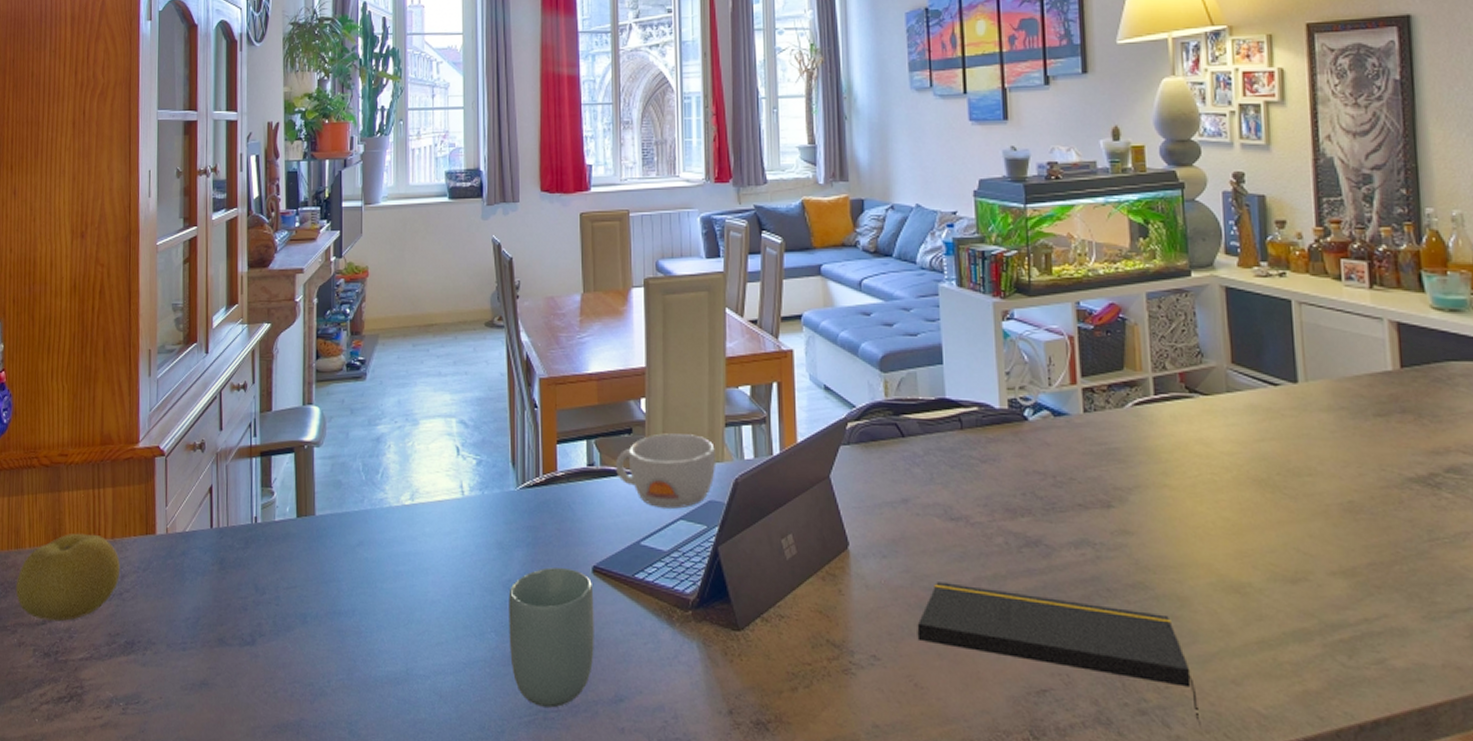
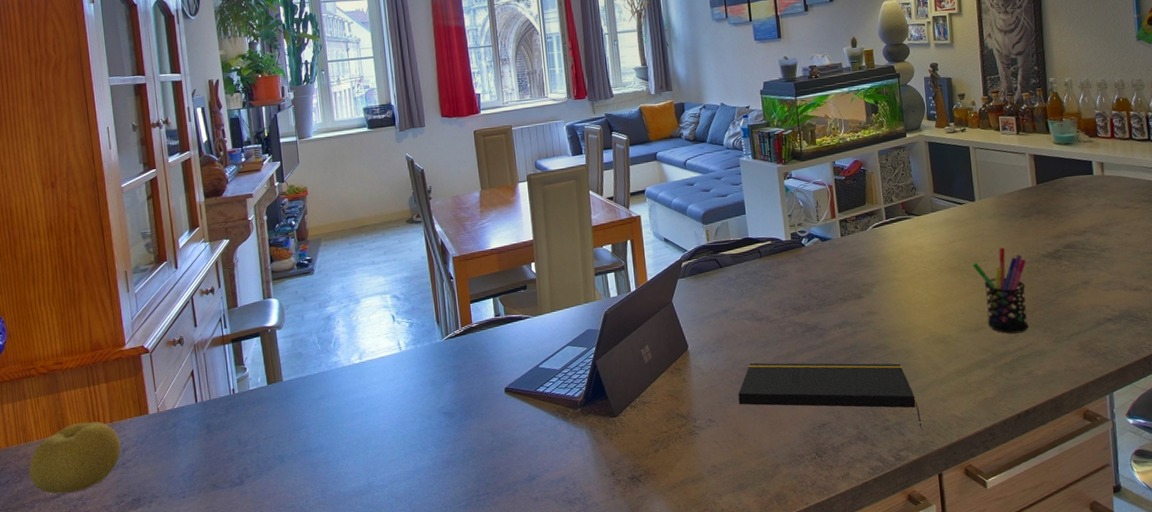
cup: present [508,567,594,708] -> none [442,392,511,493]
bowl: present [615,433,717,509] -> none [515,284,591,340]
pen holder: none [1291,458,1382,596] -> present [973,247,1029,334]

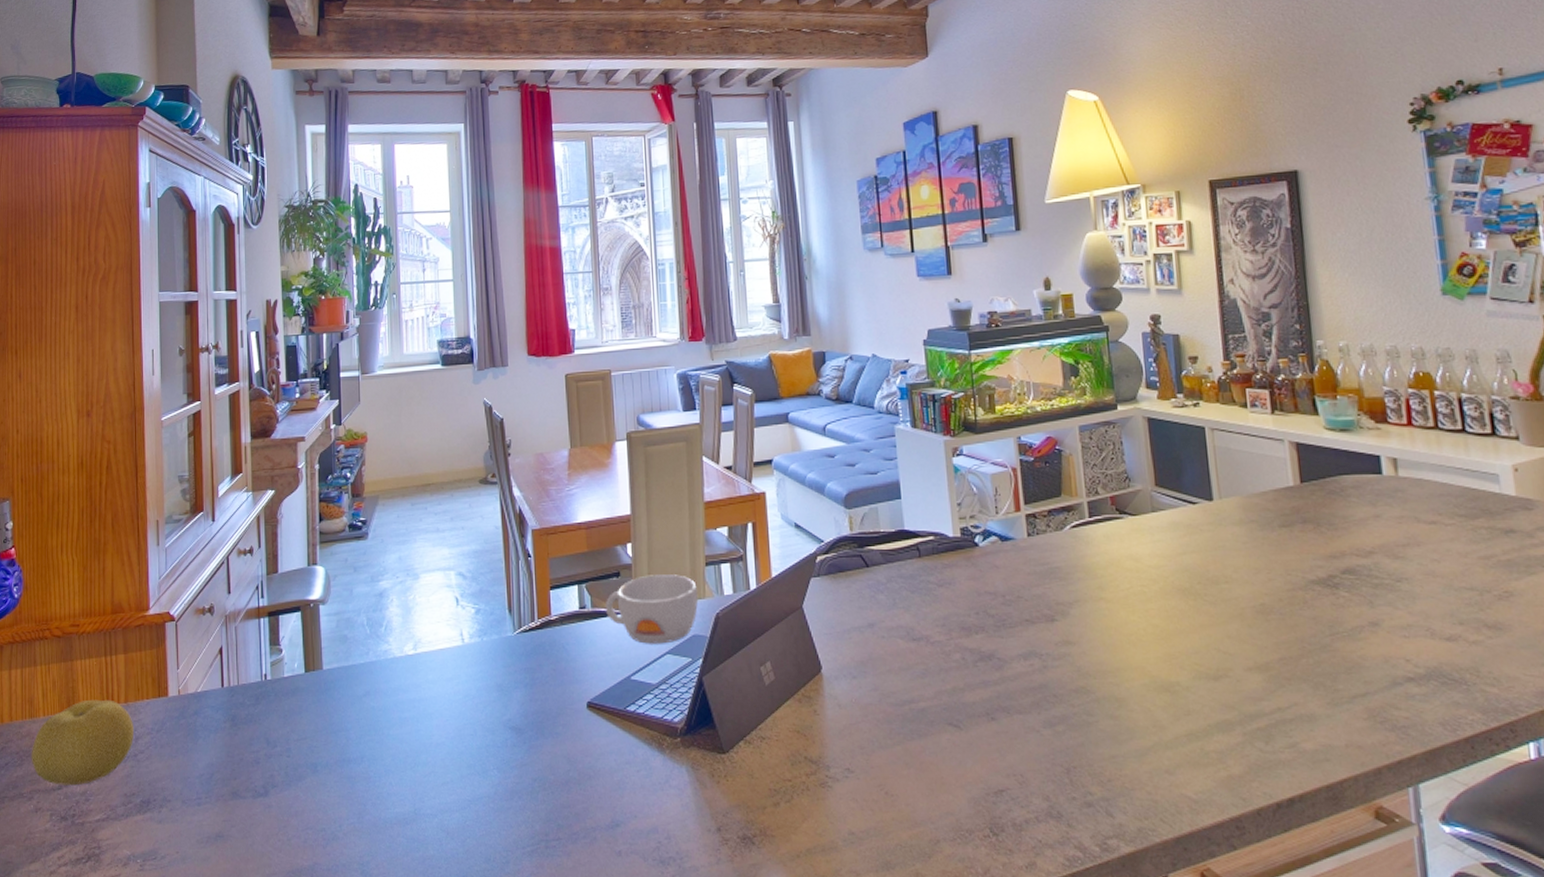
bowl: none [515,284,591,340] -> present [605,575,699,644]
notepad: present [738,362,923,430] -> none [886,698,1140,812]
pen holder: present [973,247,1029,334] -> none [1210,566,1292,687]

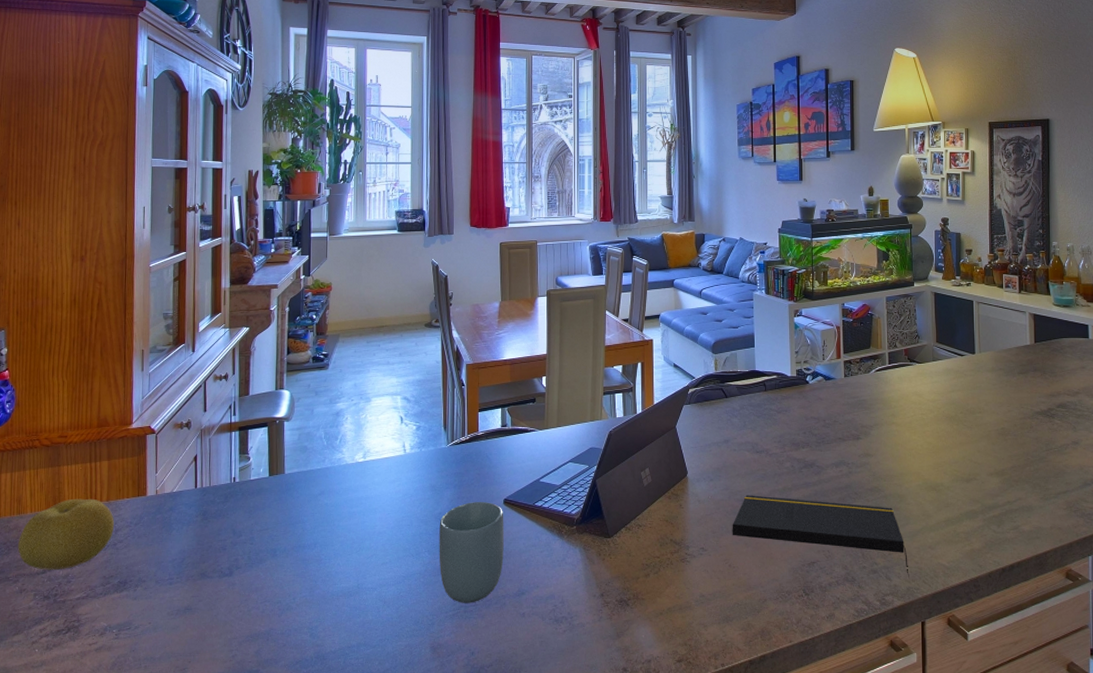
cup: none [509,706,591,837] -> present [439,502,504,603]
bowl: present [605,575,699,644] -> none [522,401,597,454]
notepad: none [886,698,1140,812] -> present [732,495,909,576]

